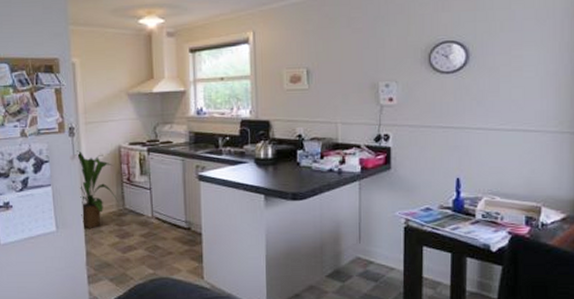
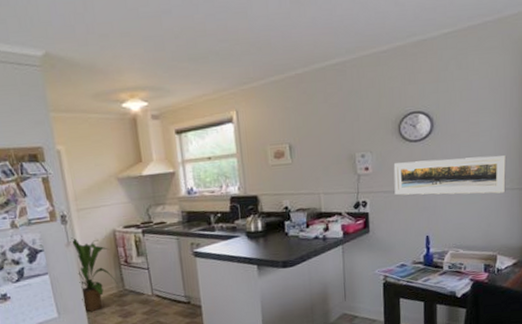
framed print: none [421,93,555,136] -> present [393,155,507,195]

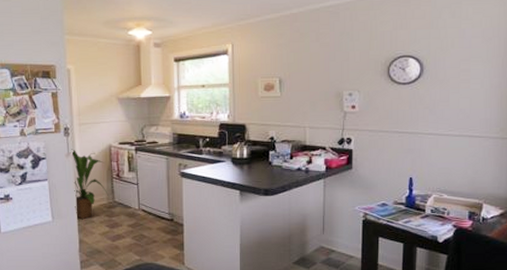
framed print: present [393,155,507,195] -> none [380,103,498,142]

